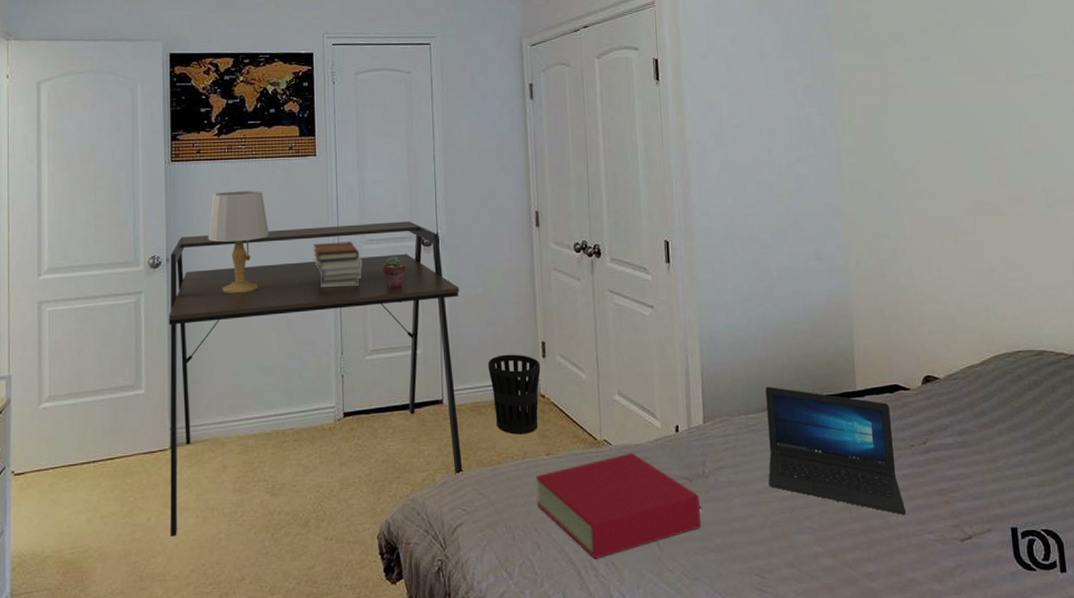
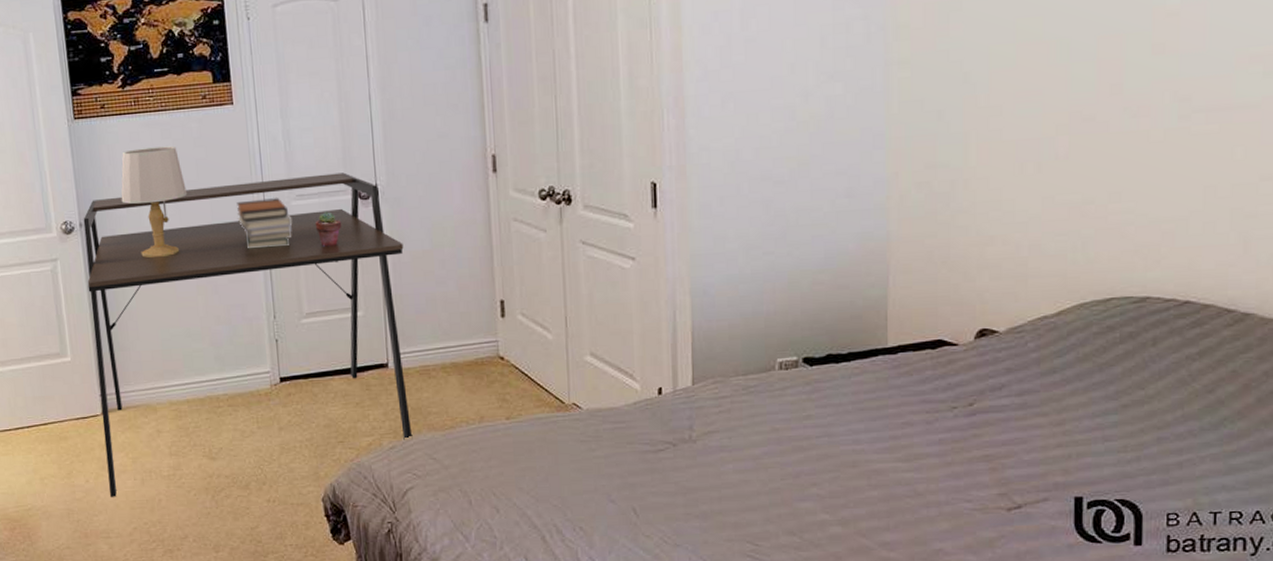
wastebasket: present [488,354,541,435] -> none [438,314,499,399]
book: present [536,452,701,560] -> none [494,416,685,525]
laptop: present [765,386,906,516] -> none [769,343,939,483]

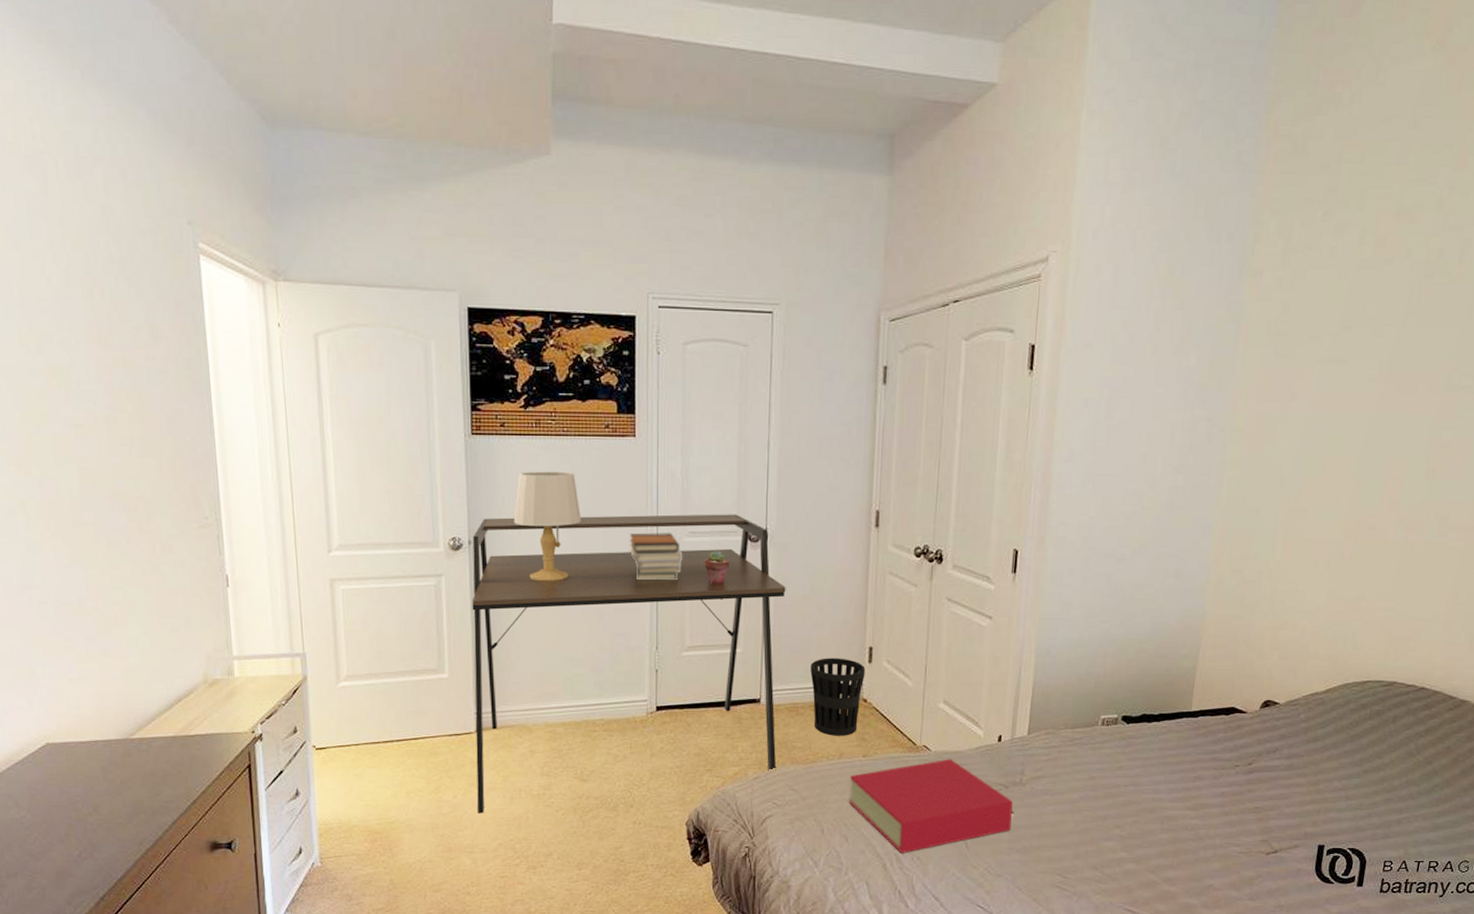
wastebasket: none [438,314,499,399] -> present [810,658,866,736]
book: none [494,416,685,525] -> present [849,759,1013,854]

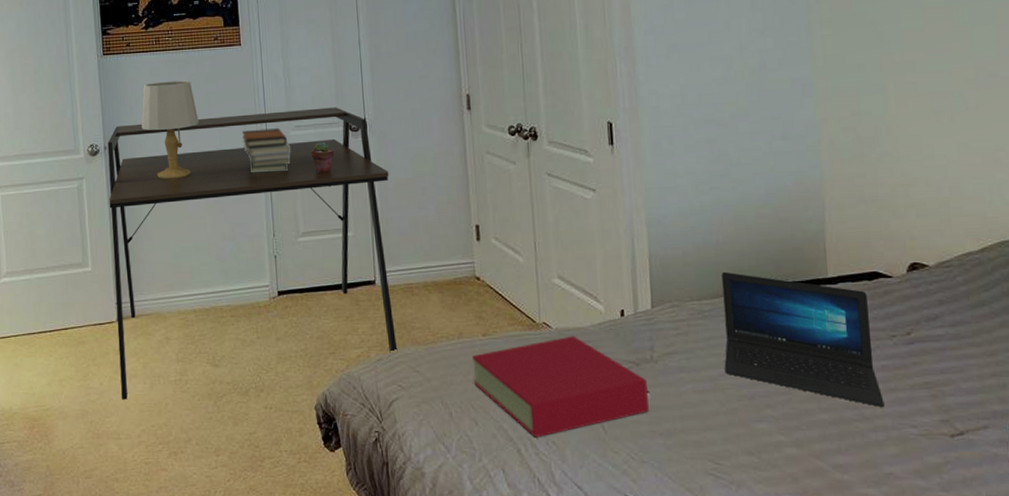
wastebasket: present [810,658,866,736] -> none [420,237,475,315]
laptop: none [1085,702,1222,829] -> present [721,271,884,408]

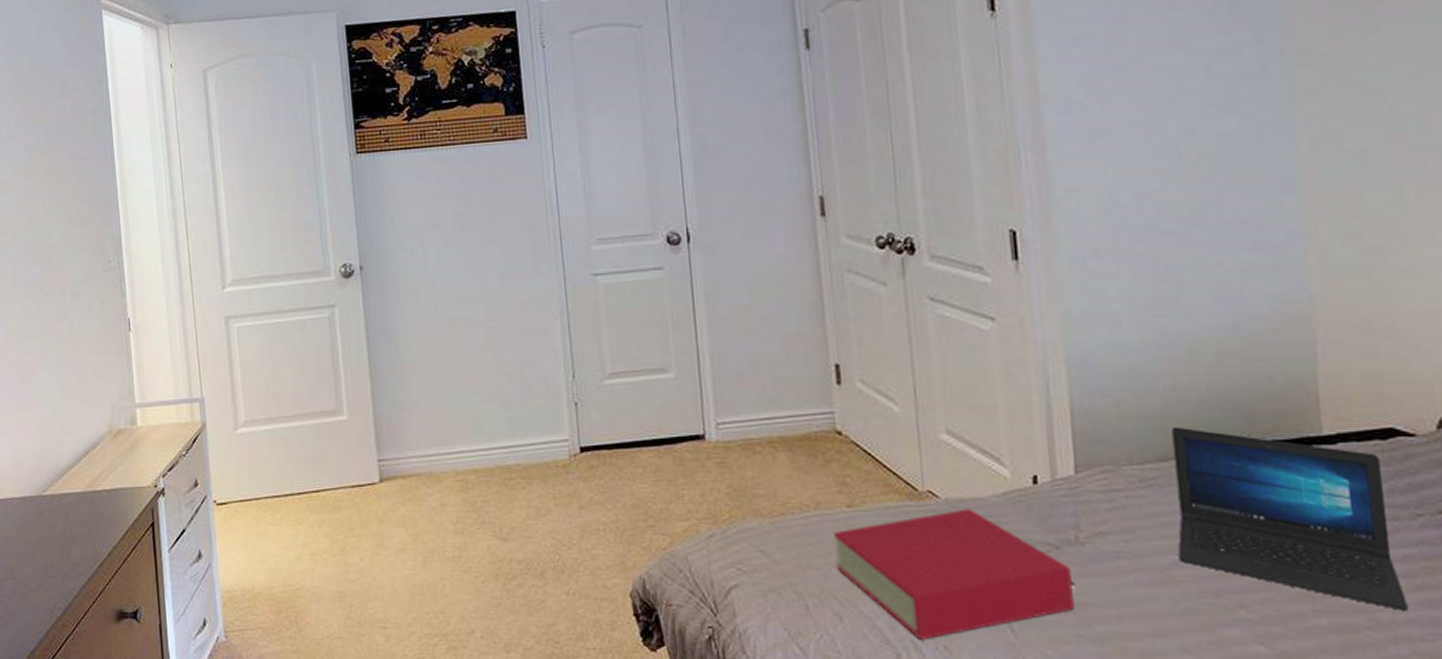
desk: present [107,107,398,400] -> none [363,214,736,580]
table lamp: present [141,80,200,180] -> none [404,183,477,307]
book stack: present [242,128,291,173] -> none [531,241,593,299]
potted succulent: present [310,141,335,173] -> none [618,258,649,298]

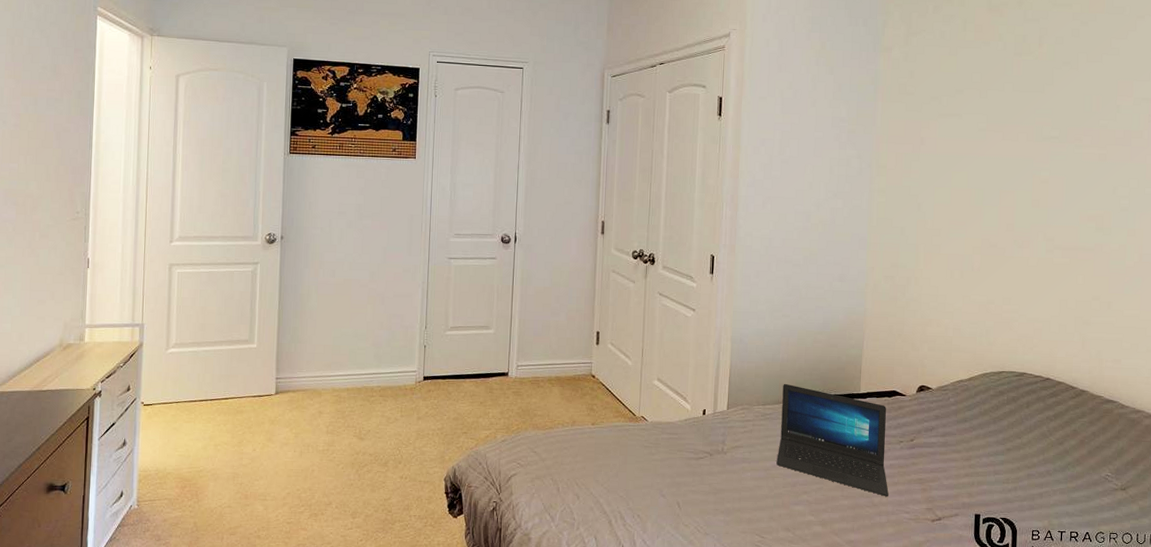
book: present [834,508,1074,641] -> none [580,428,717,512]

